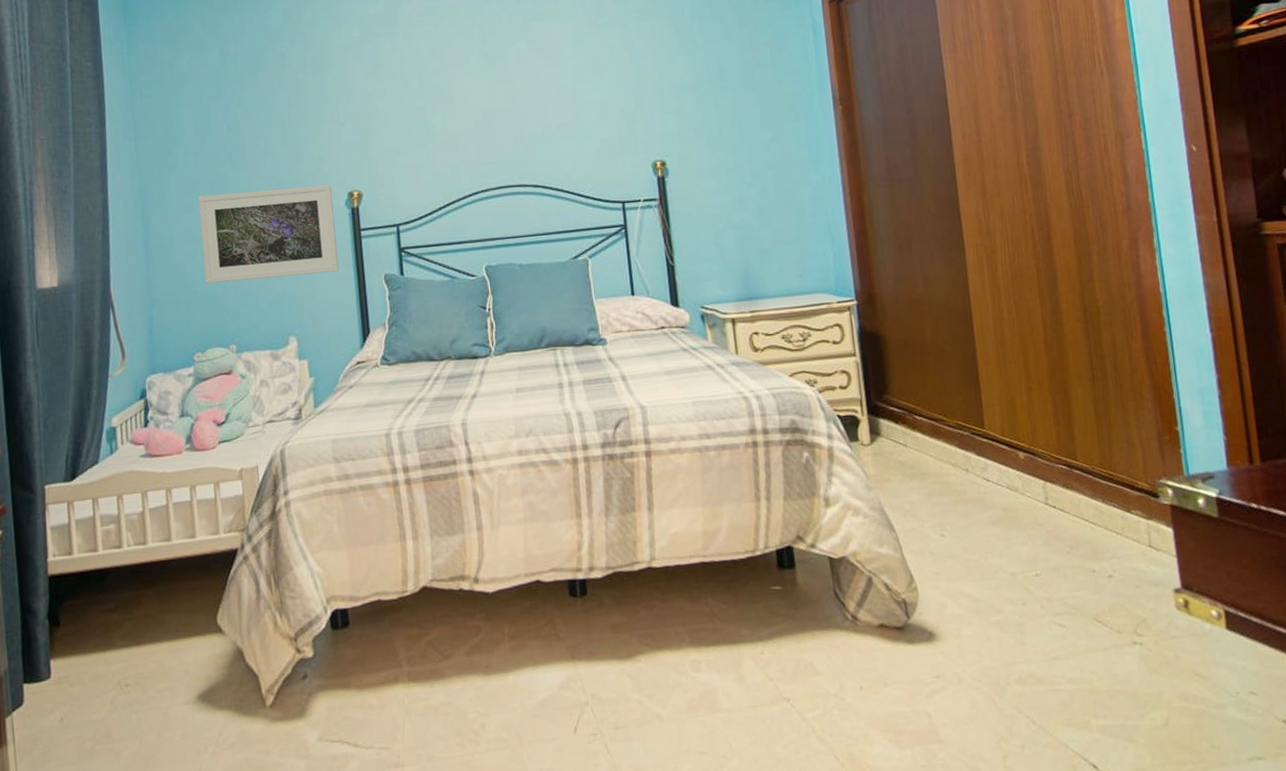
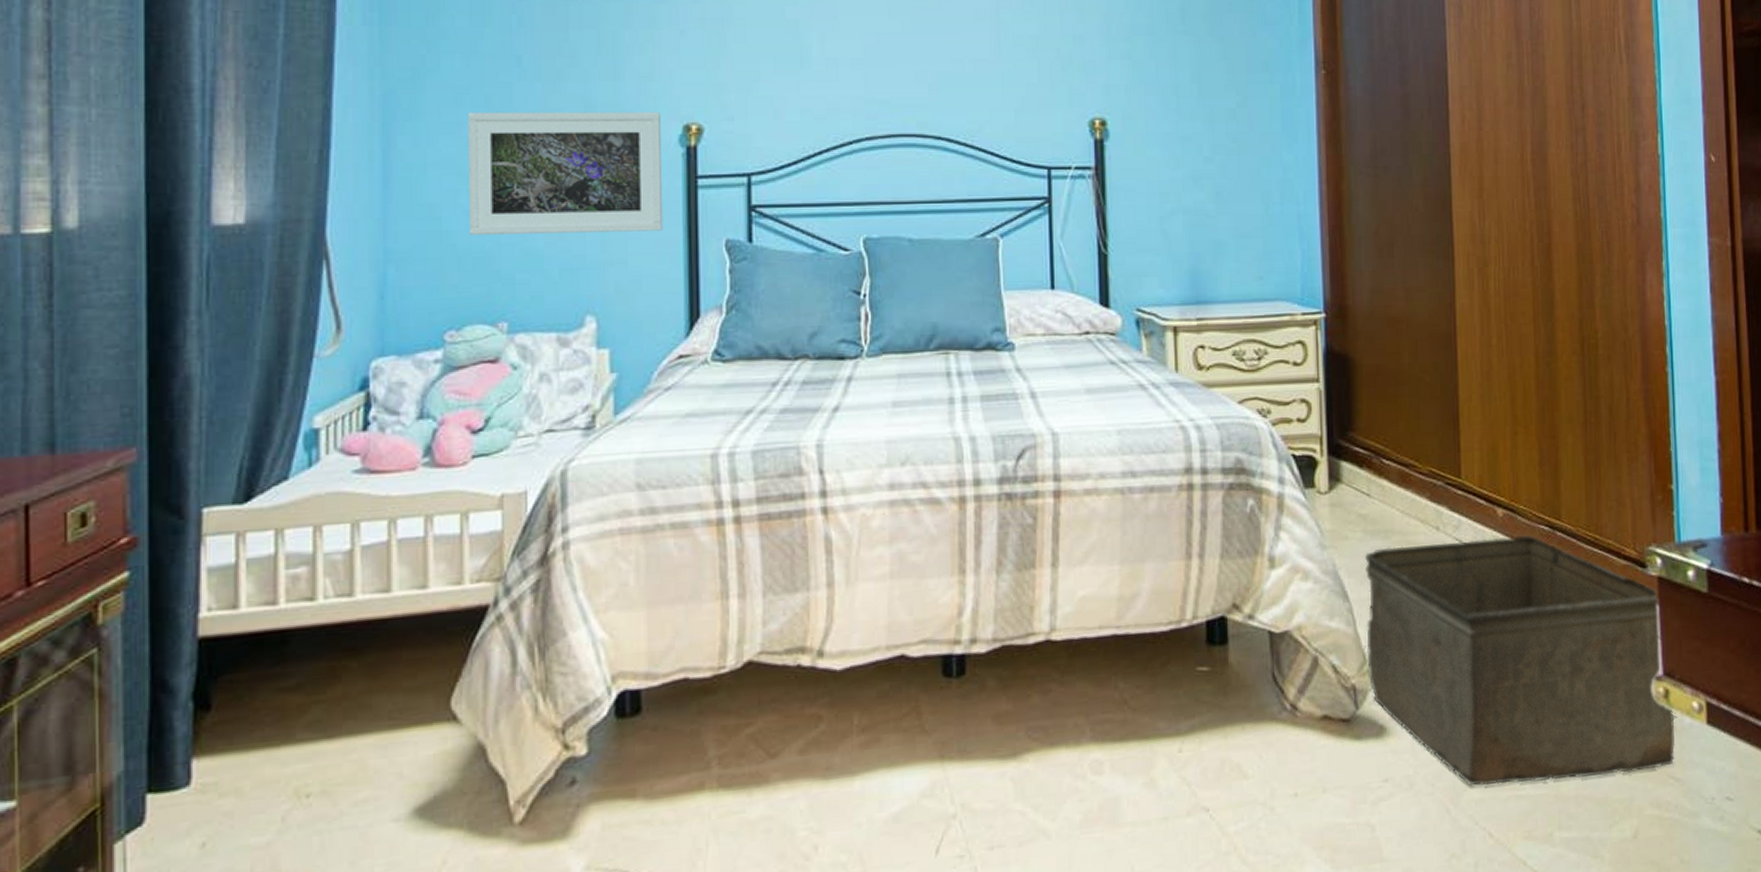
storage bin: none [906,474,1199,681] -> present [1364,535,1675,786]

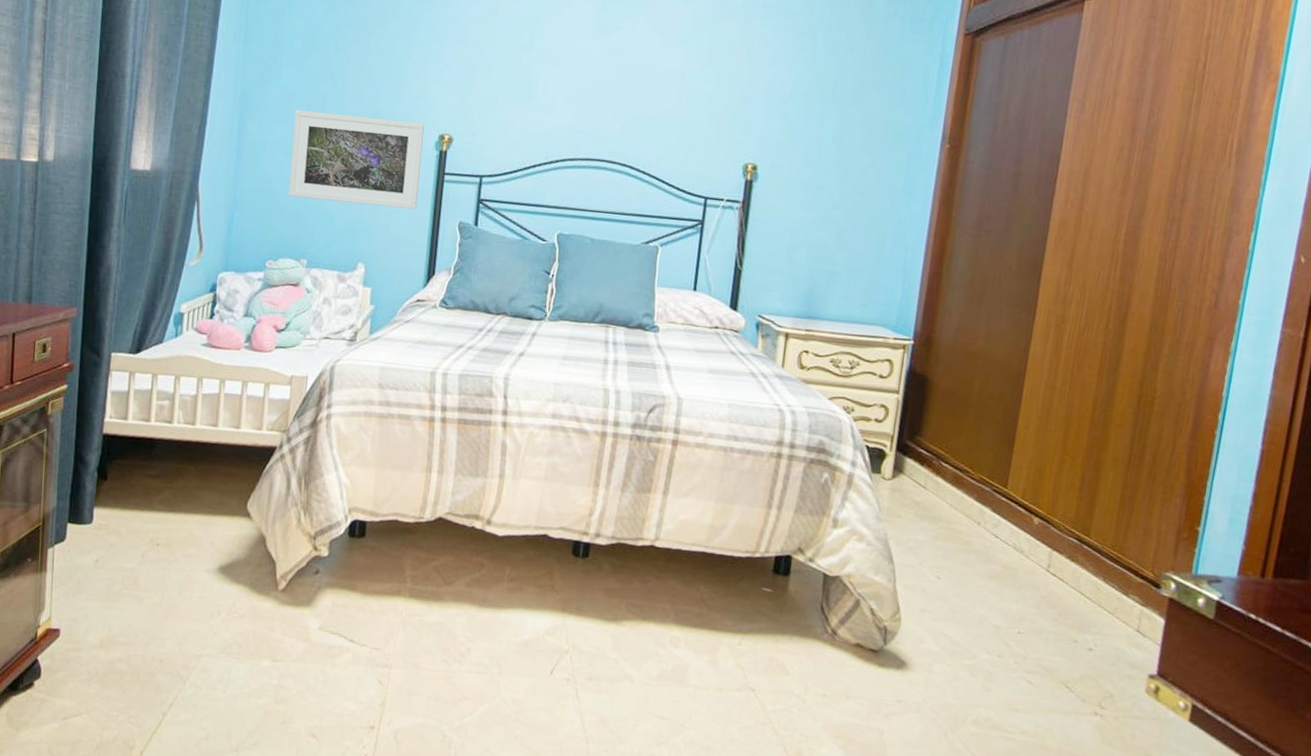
storage bin: present [1364,535,1675,786] -> none [899,529,1167,745]

